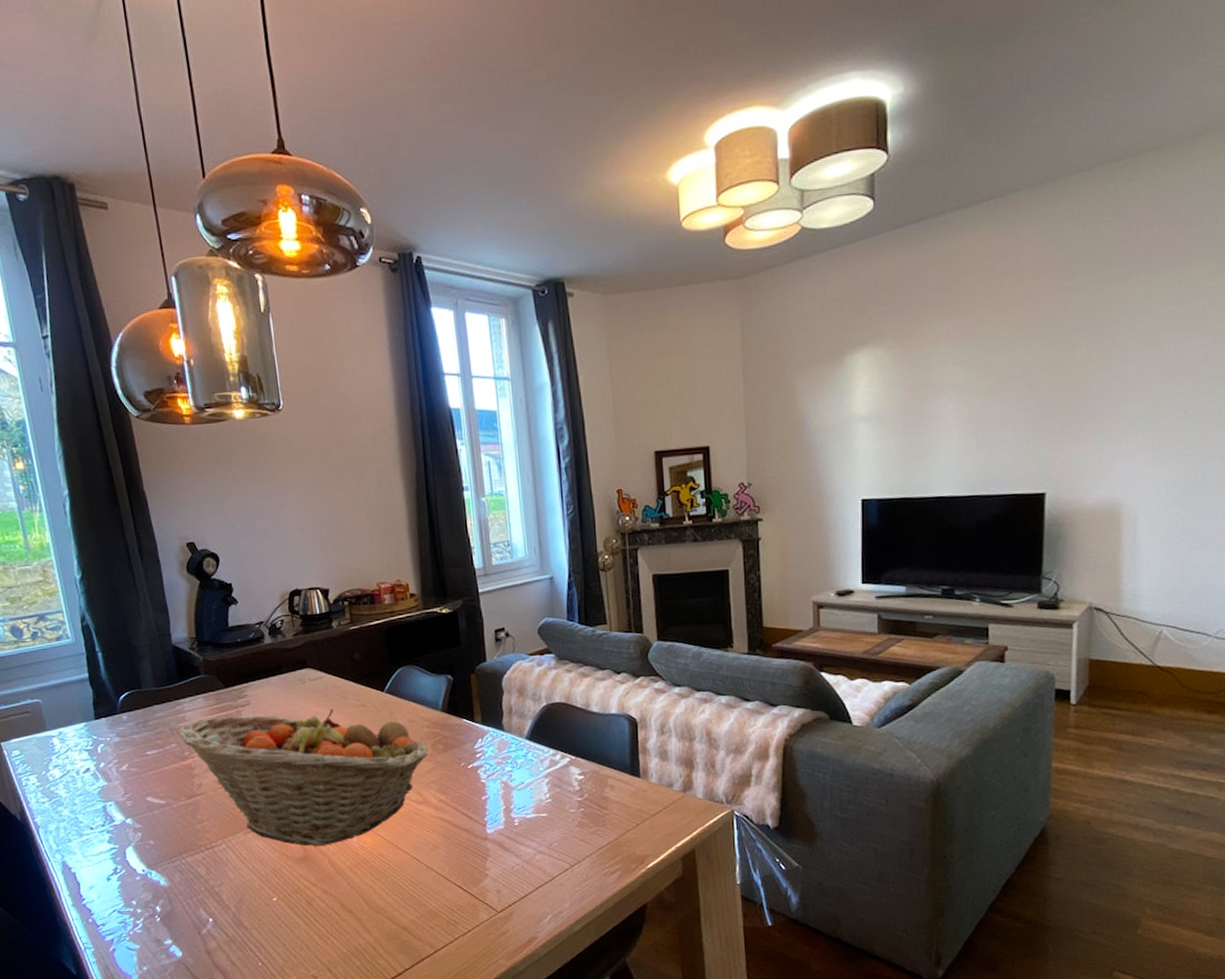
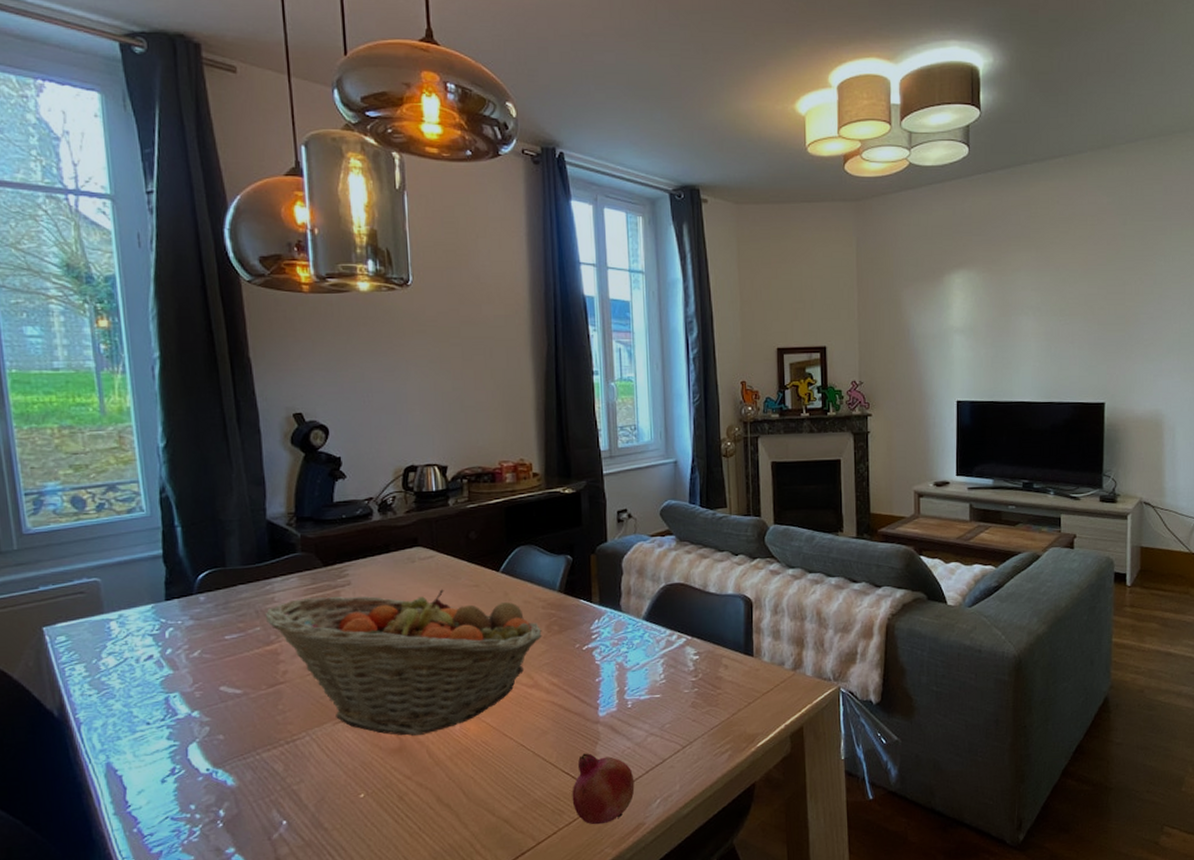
fruit: none [465,868,526,937] -> present [572,753,635,825]

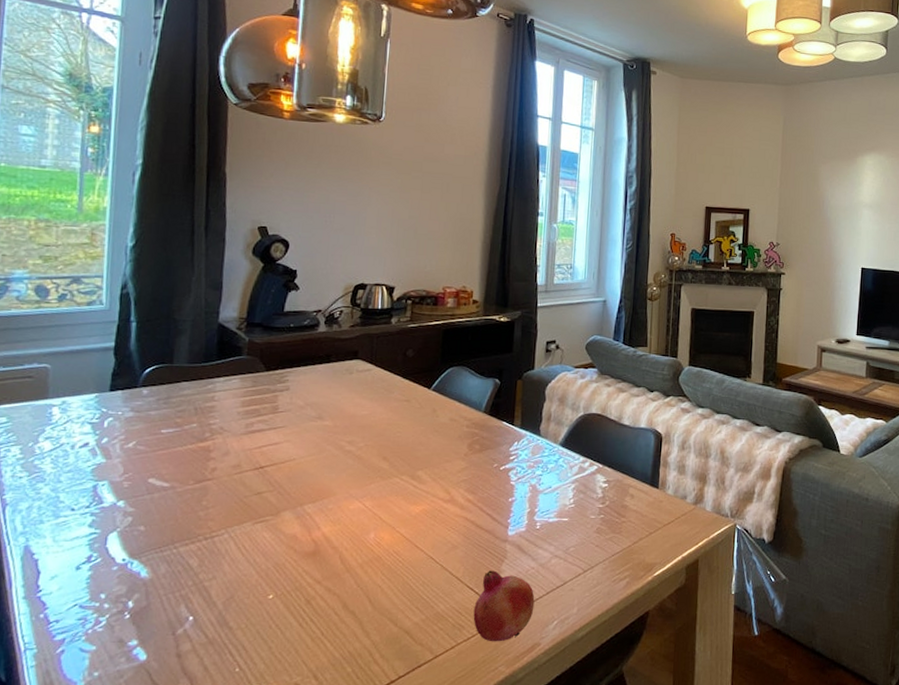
fruit basket: present [265,589,542,736] -> none [203,399,464,540]

